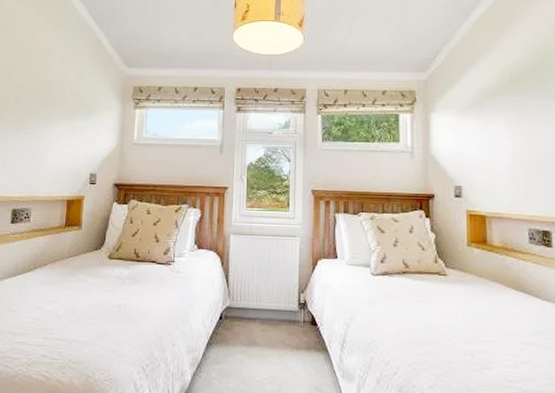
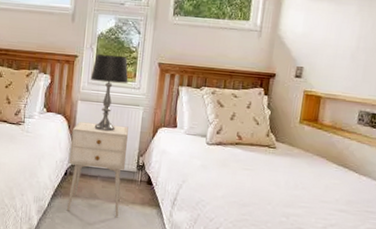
nightstand: none [224,257,286,367] -> present [67,121,129,218]
table lamp: none [242,185,282,267] -> present [90,54,129,132]

